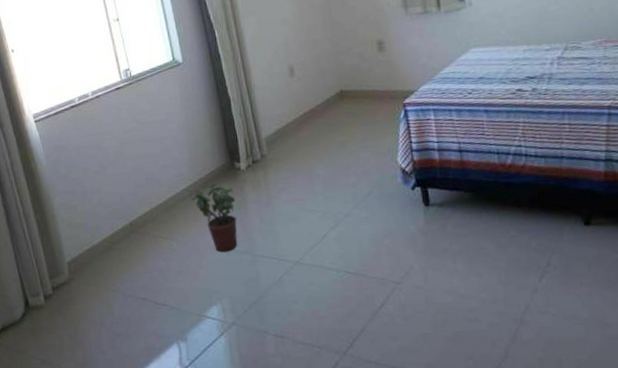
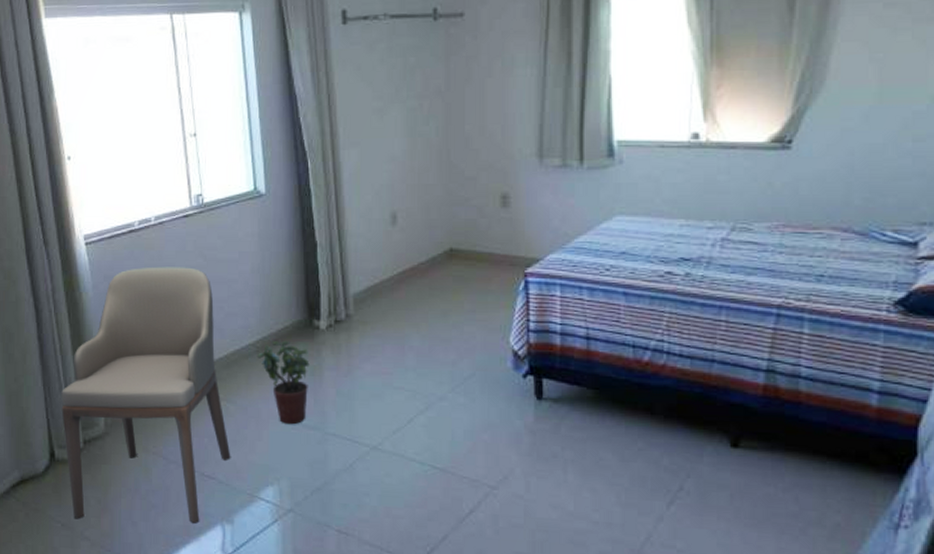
armchair: none [28,131,179,355] -> present [61,266,231,523]

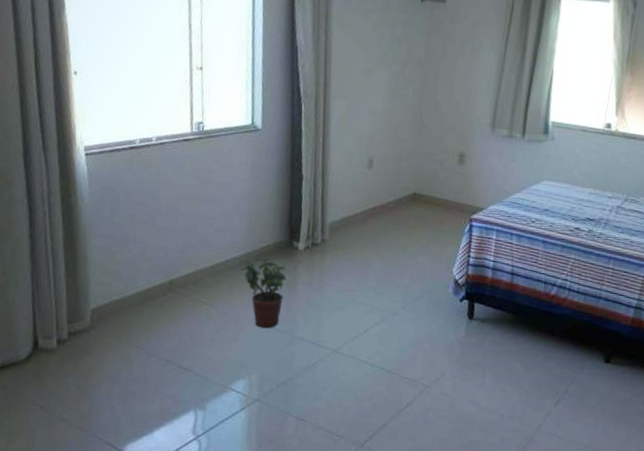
armchair: present [61,266,231,523] -> none [48,181,209,409]

